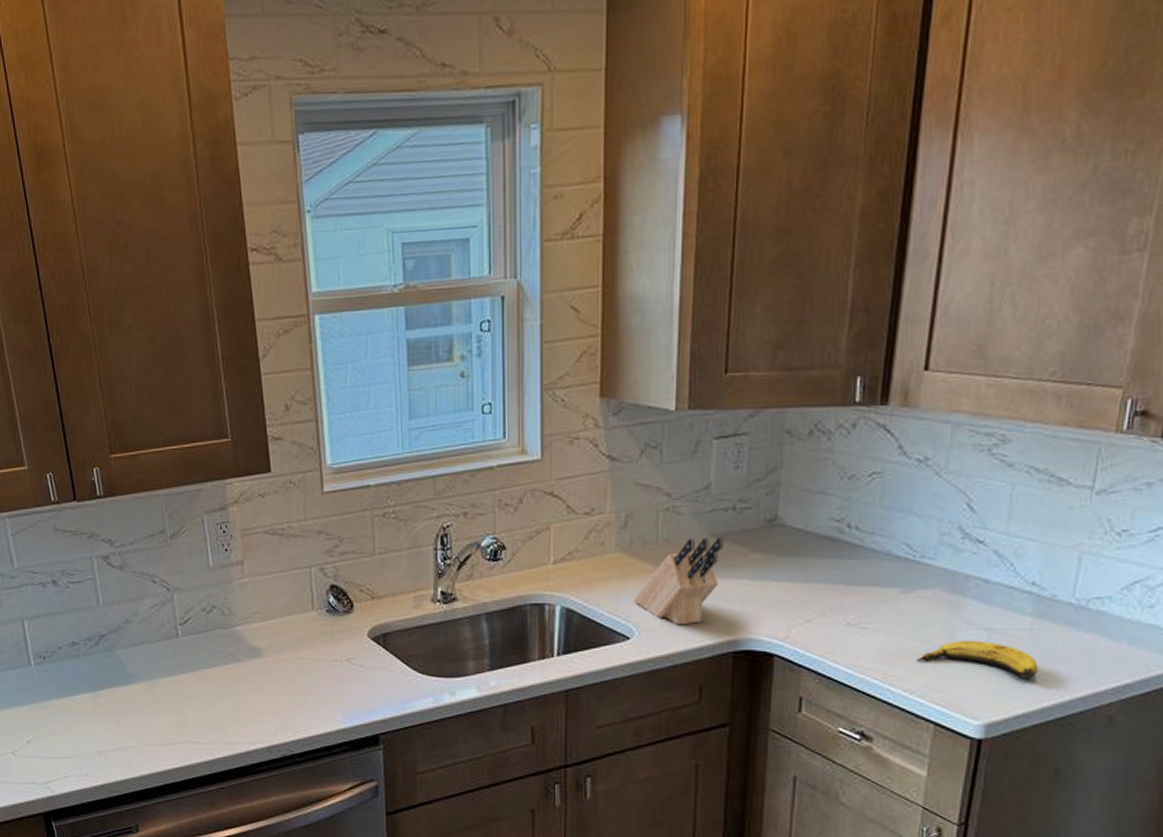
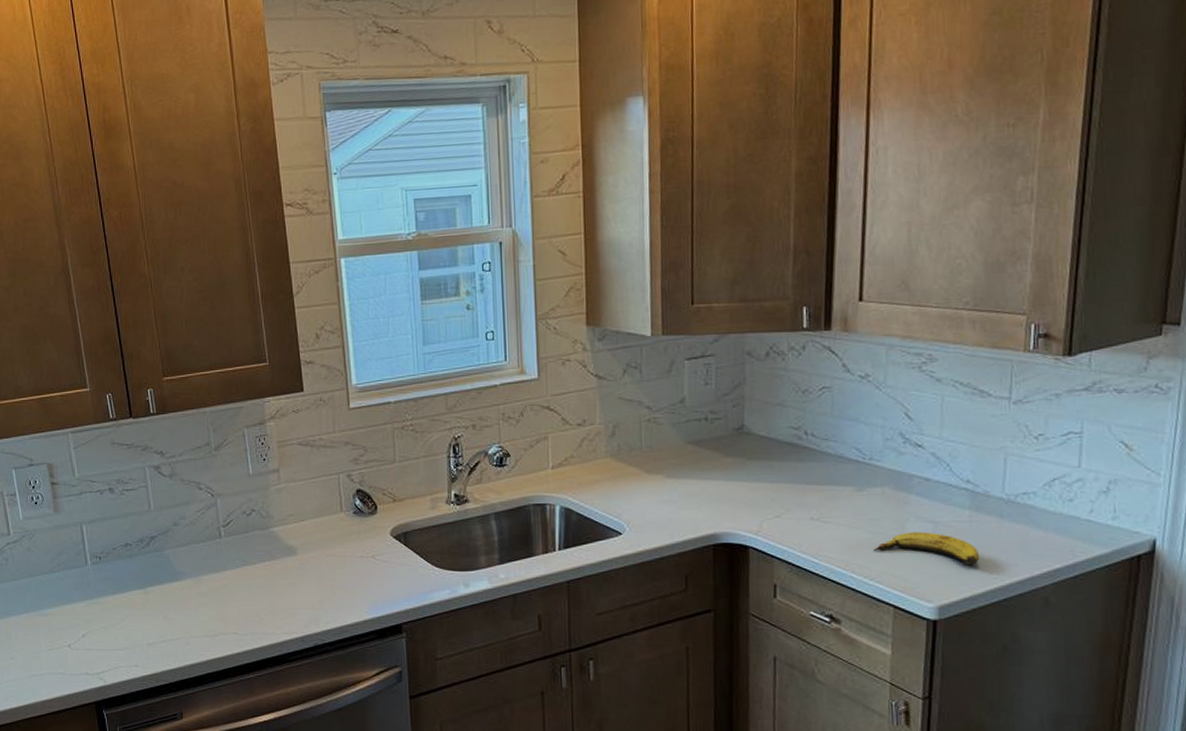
knife block: present [633,537,724,625] -> none [623,444,700,522]

